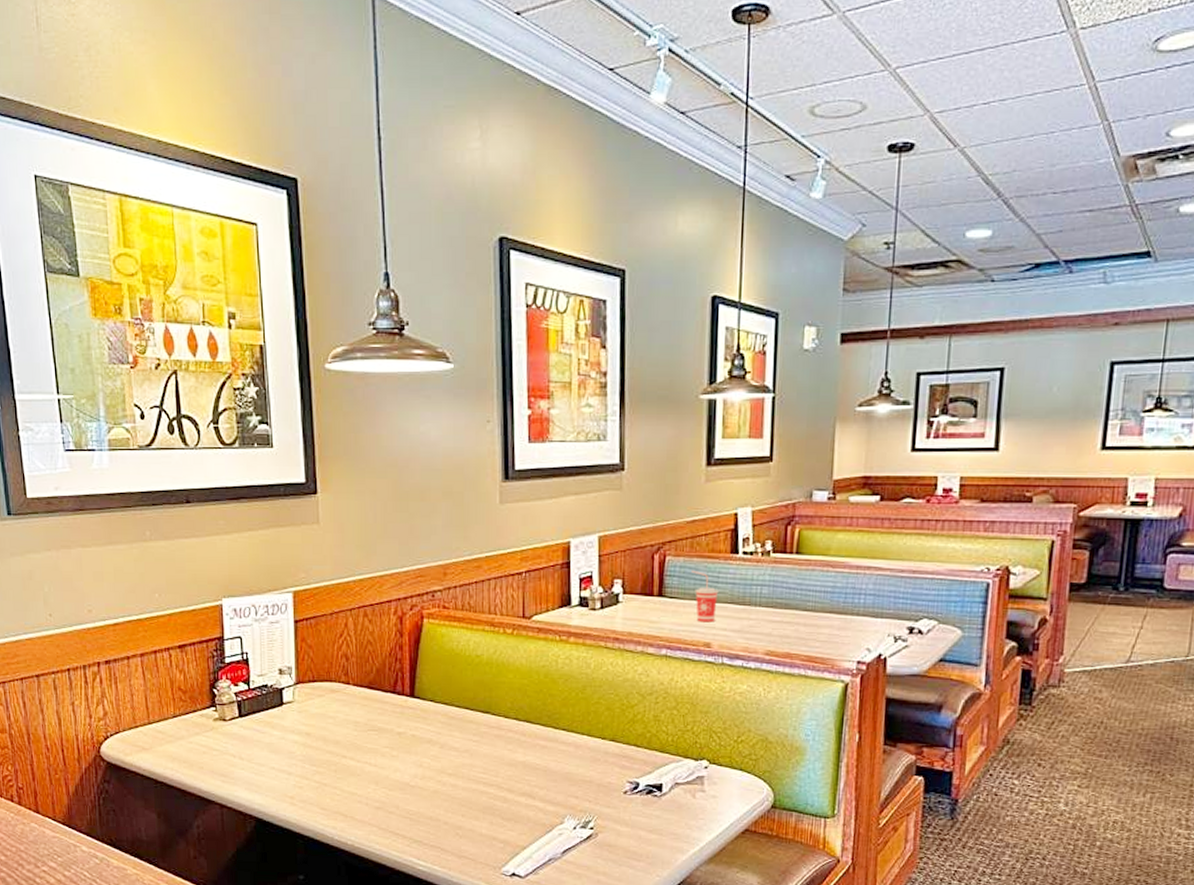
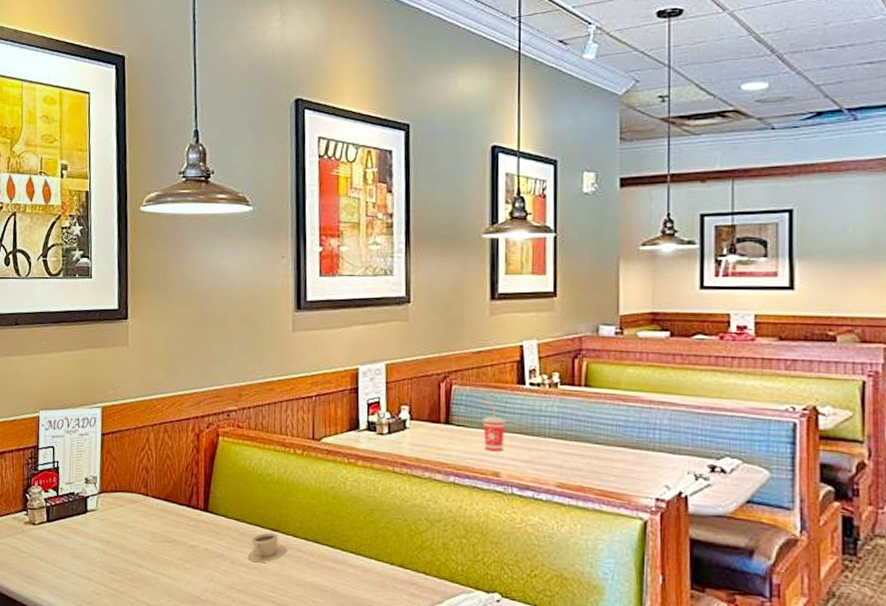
cup: none [458,715,499,746] -> present [248,532,288,563]

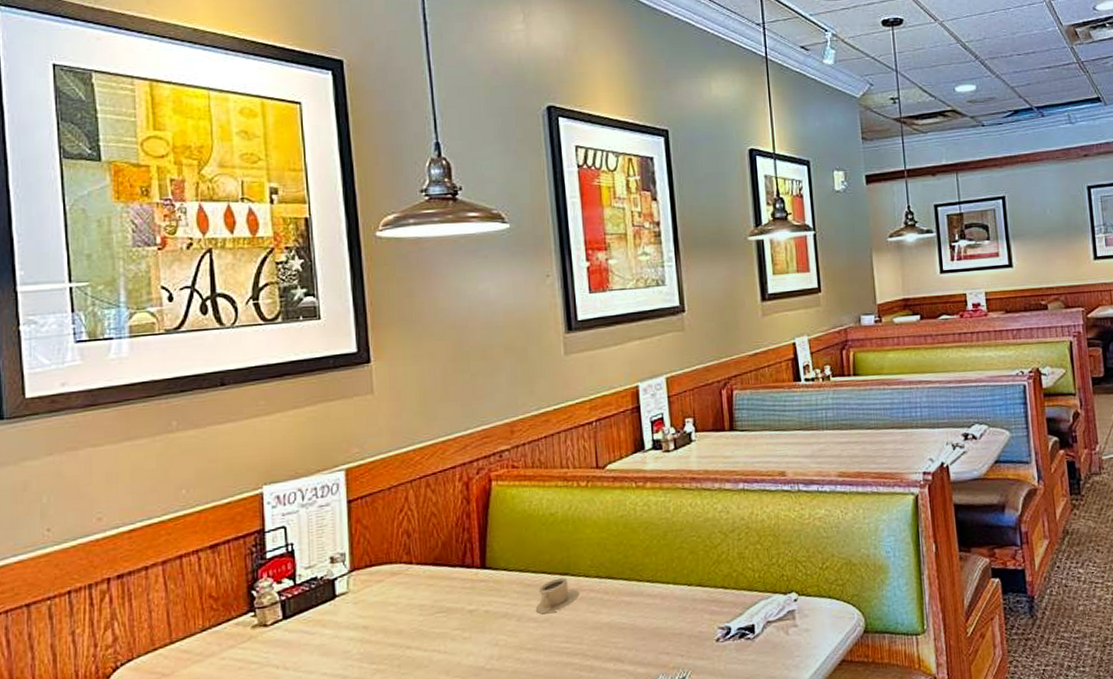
beverage cup: present [478,399,506,452] -> none [759,401,787,452]

